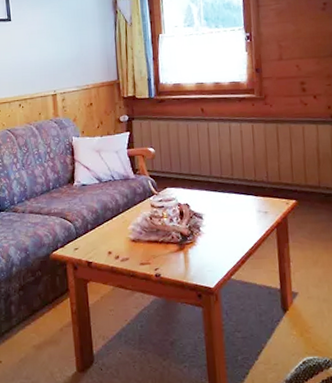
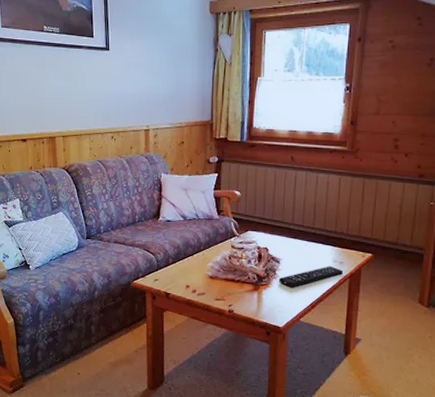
remote control: none [204,217,270,244] -> present [279,266,344,288]

